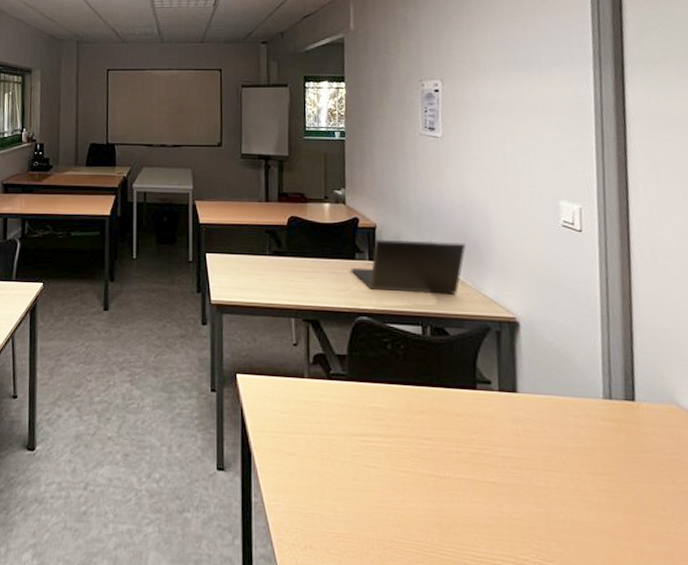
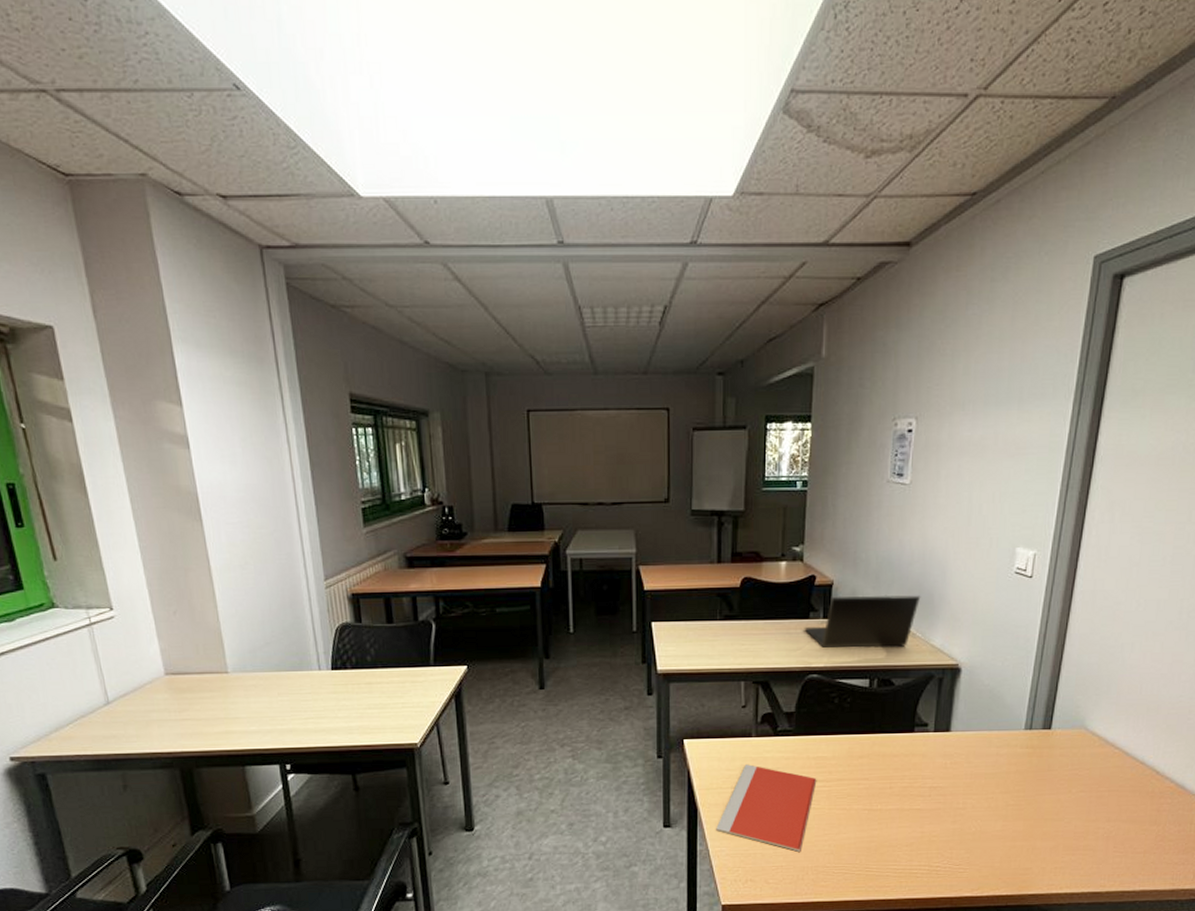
notebook: none [271,408,376,520] -> present [716,764,817,853]

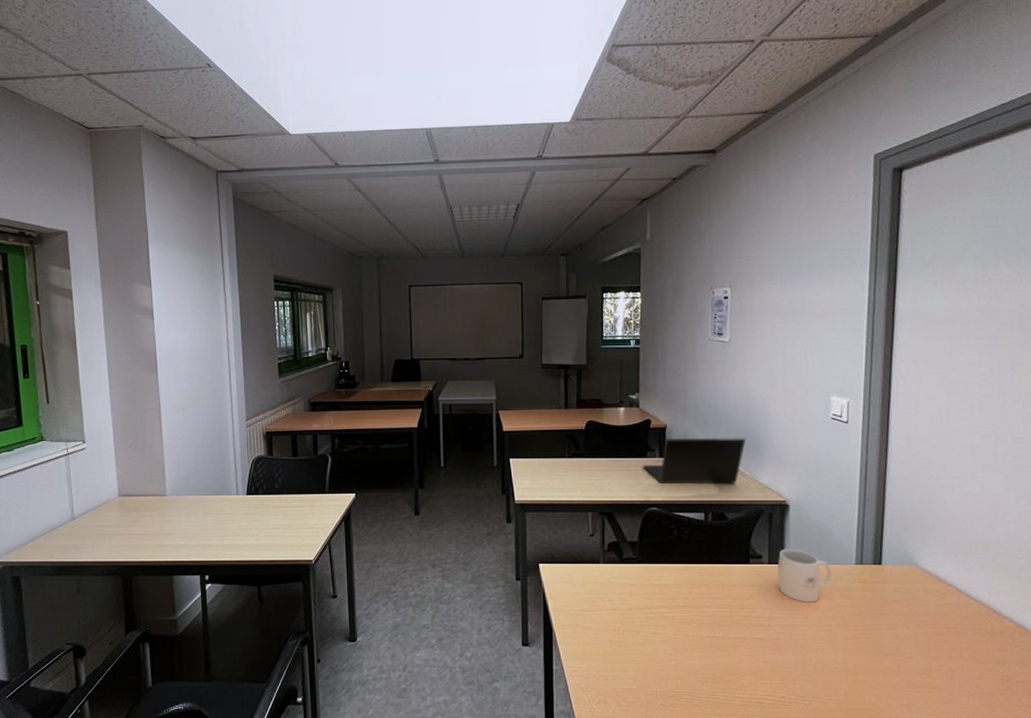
notebook: present [716,764,817,853] -> none [570,589,661,677]
mug: none [942,715,1000,771] -> present [777,548,832,603]

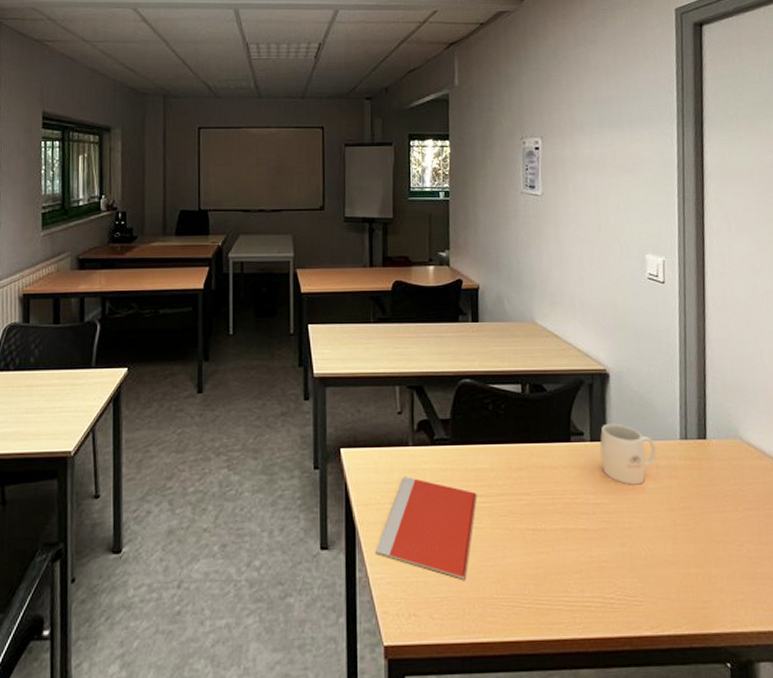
notebook: none [570,589,661,677] -> present [375,477,477,581]
laptop: present [642,437,747,484] -> none [454,299,563,352]

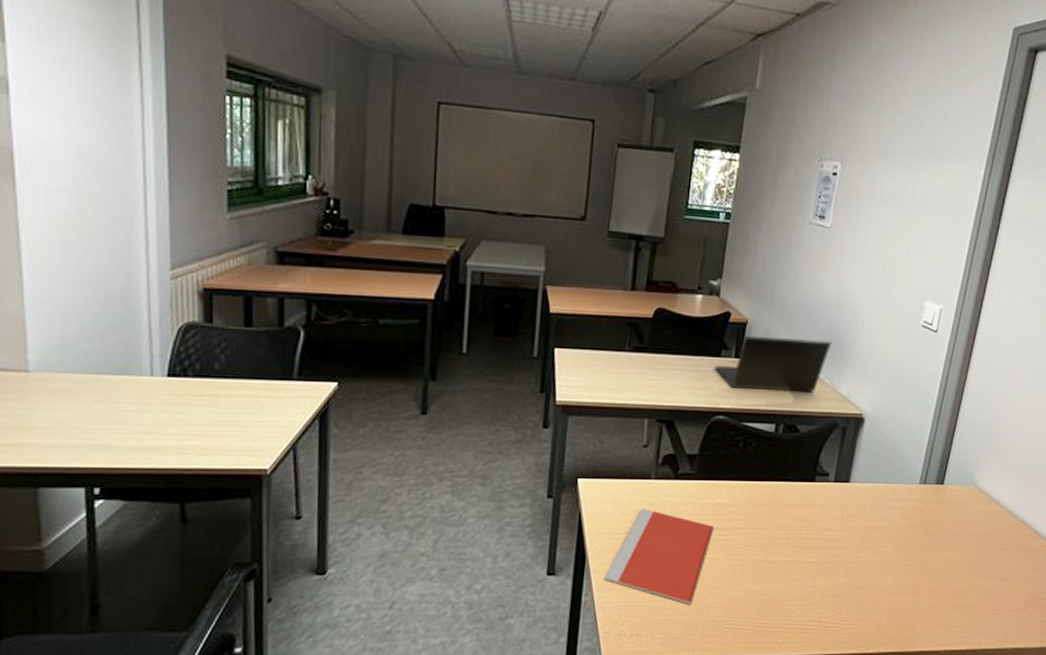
laptop: none [454,299,563,352] -> present [714,336,833,393]
mug: present [599,423,657,485] -> none [840,466,896,524]

